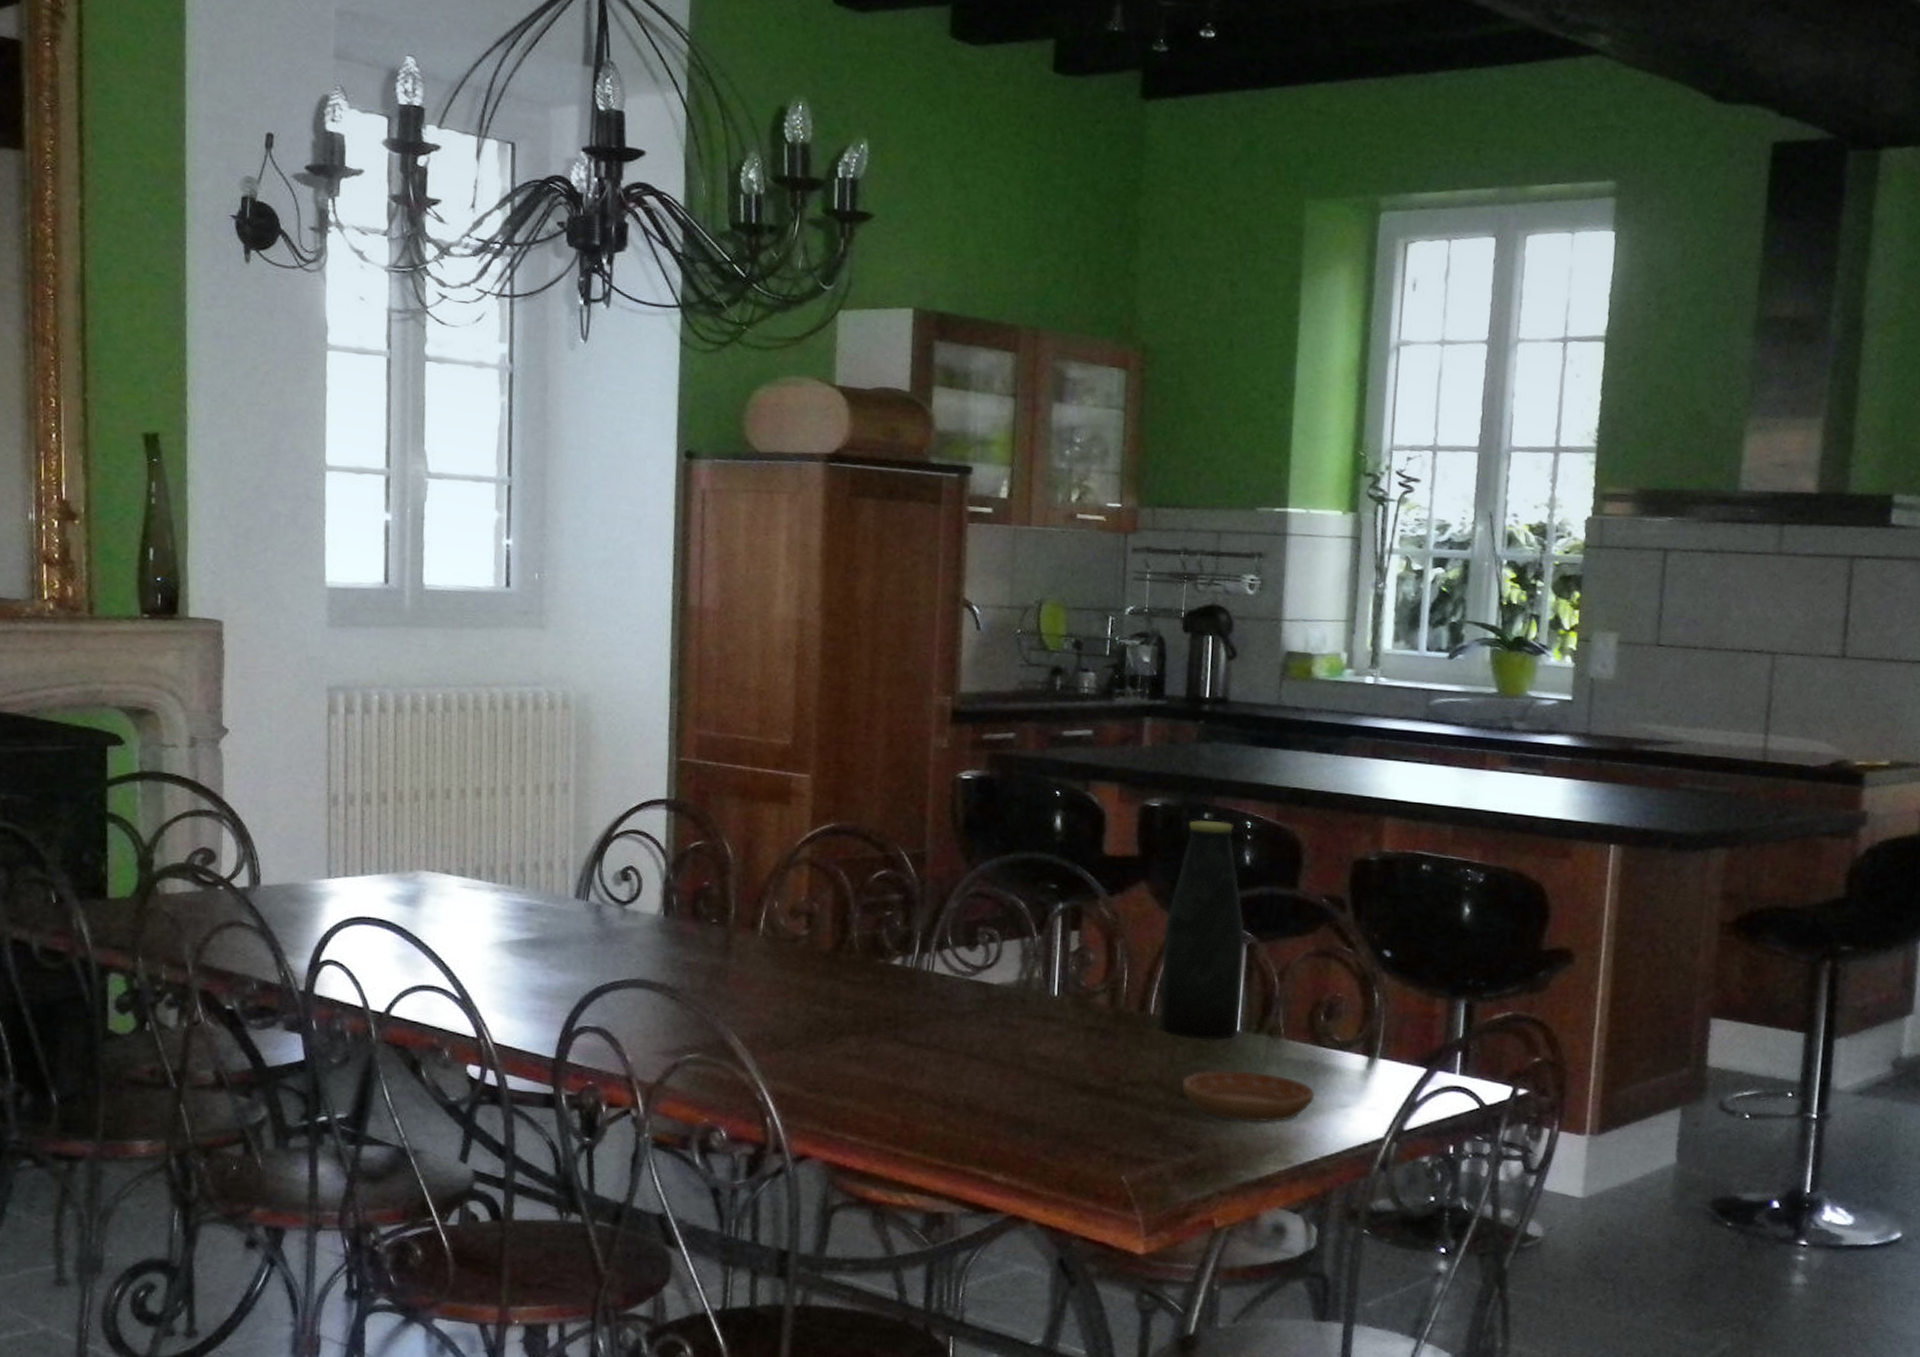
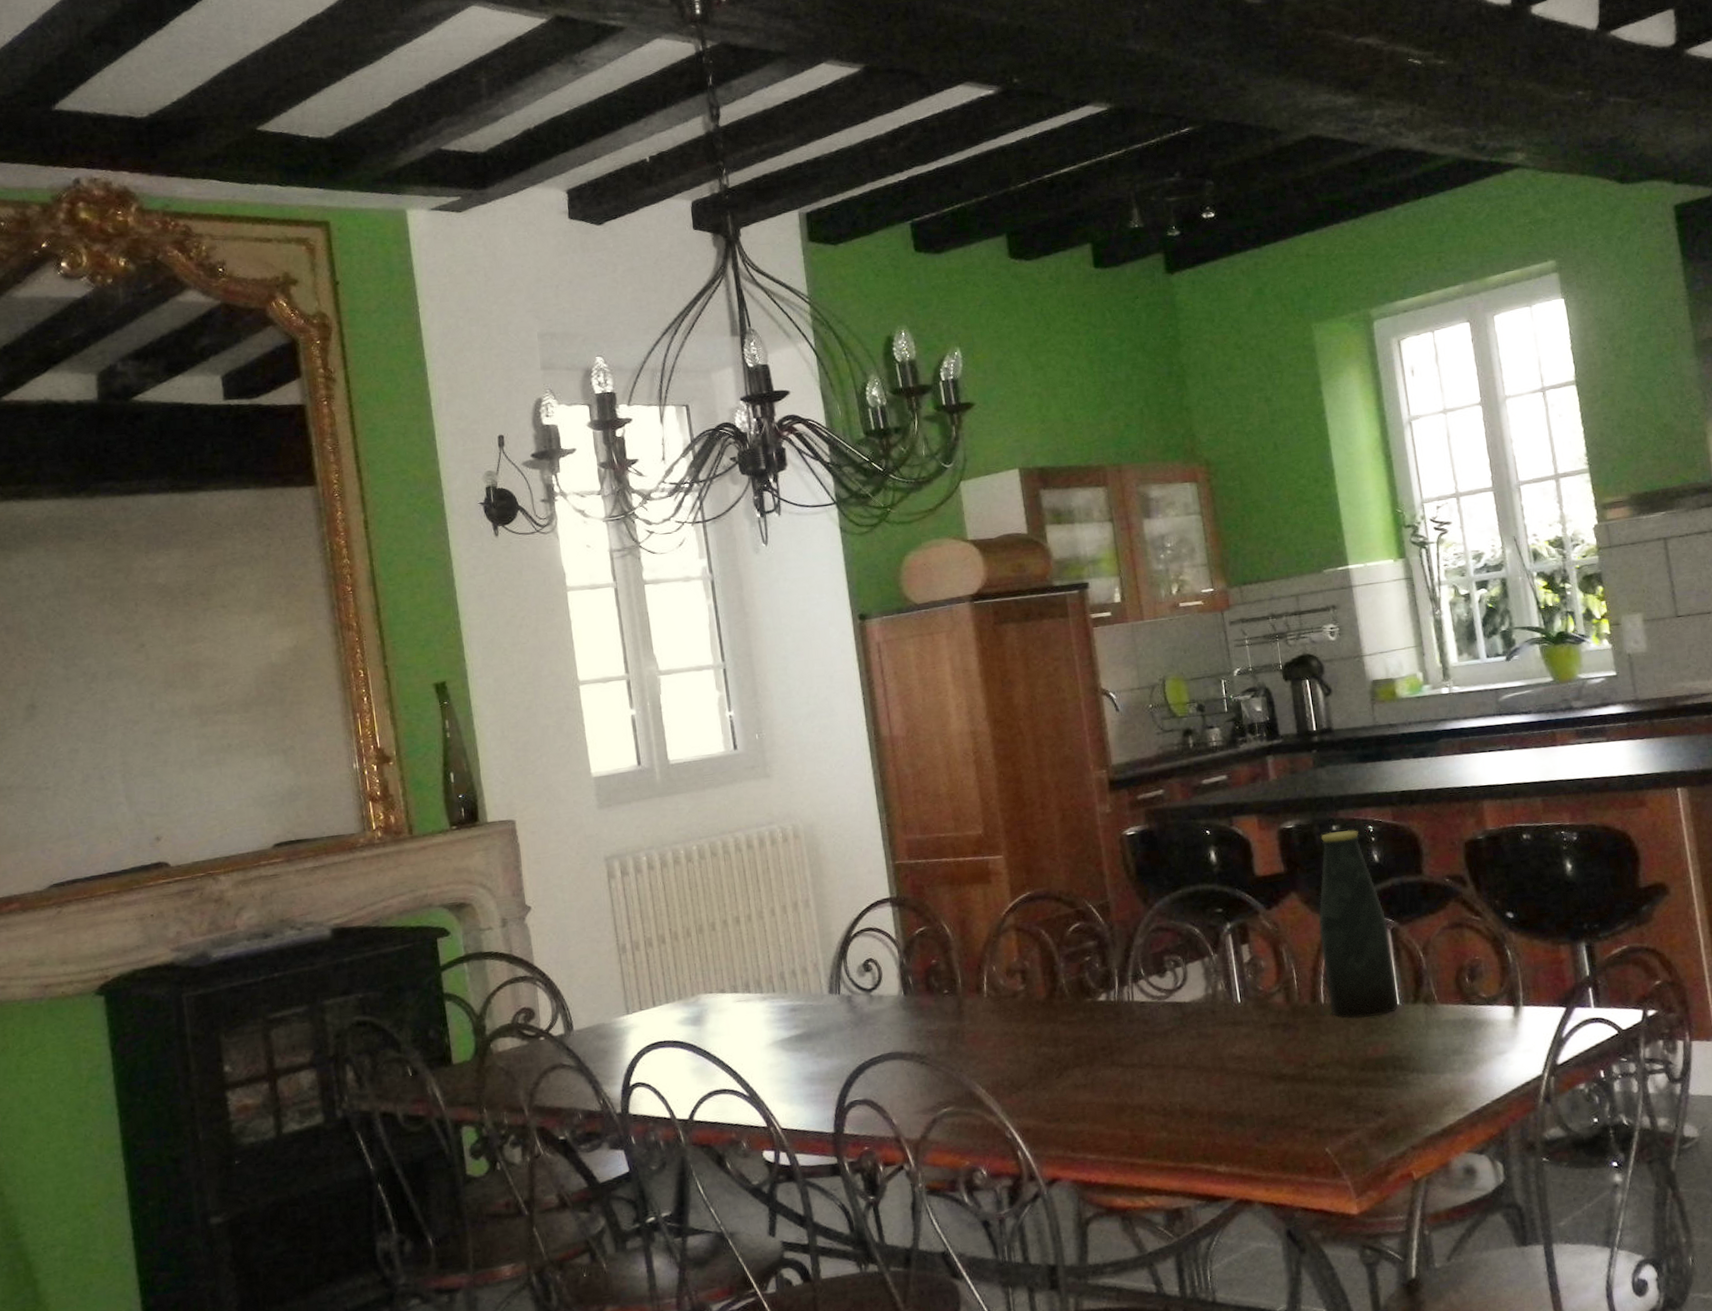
saucer: present [1182,1070,1314,1123] -> none [1361,1036,1475,1082]

